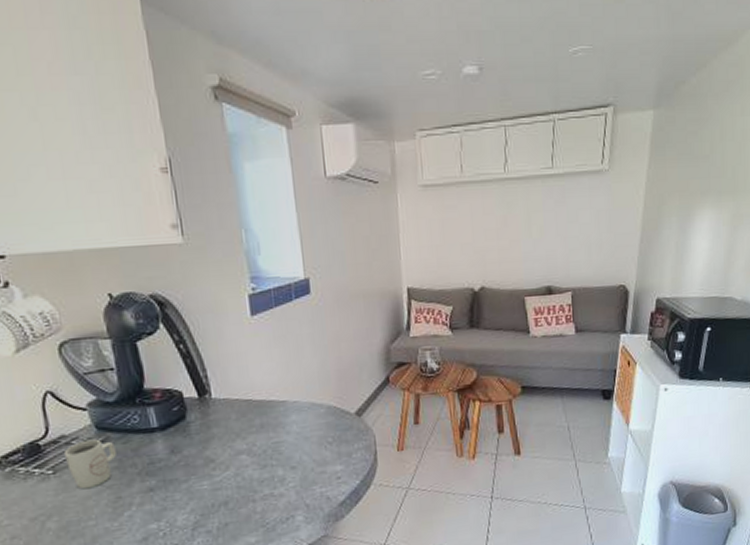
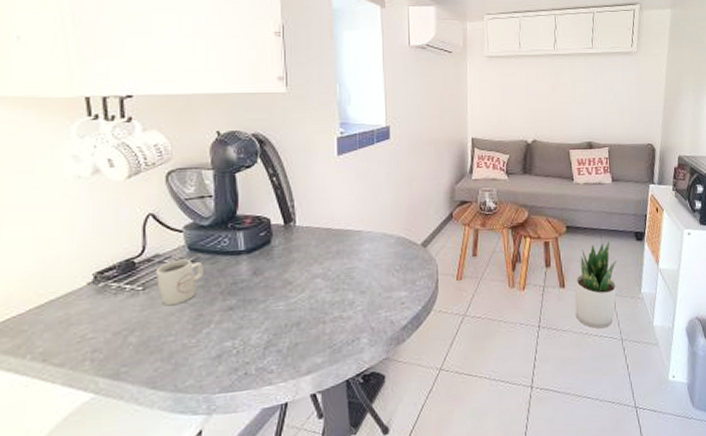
planter: none [531,402,580,498] -> present [574,242,617,329]

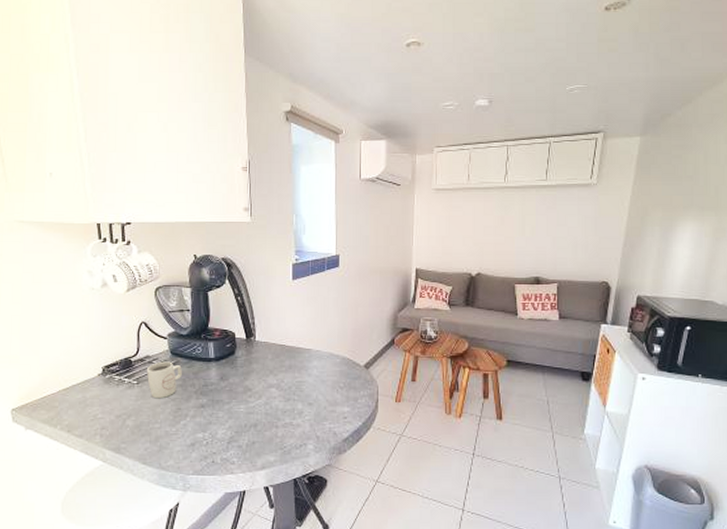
planter: present [574,242,617,329] -> none [511,379,559,464]

